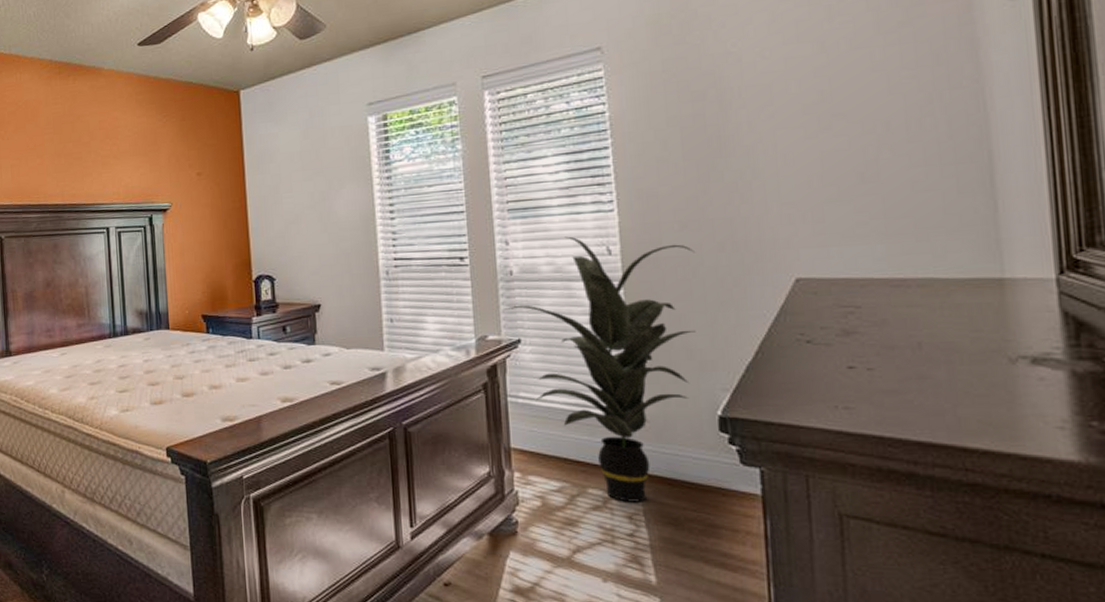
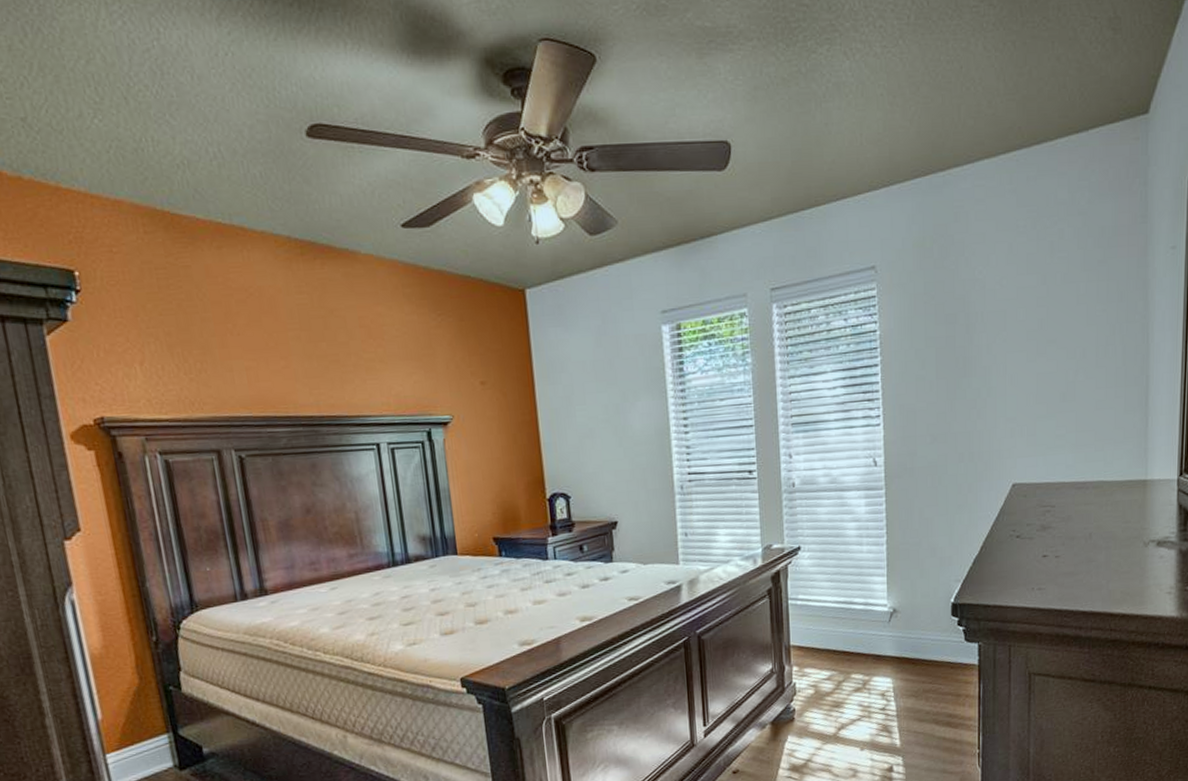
indoor plant: present [506,236,696,502] -> none [788,449,941,682]

